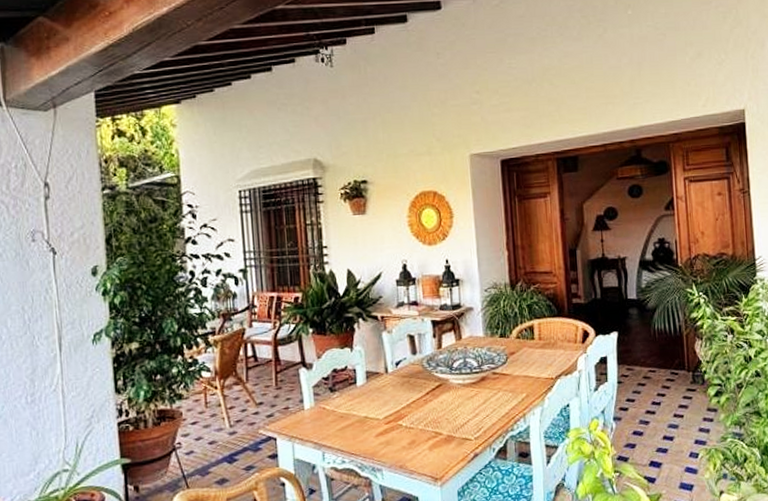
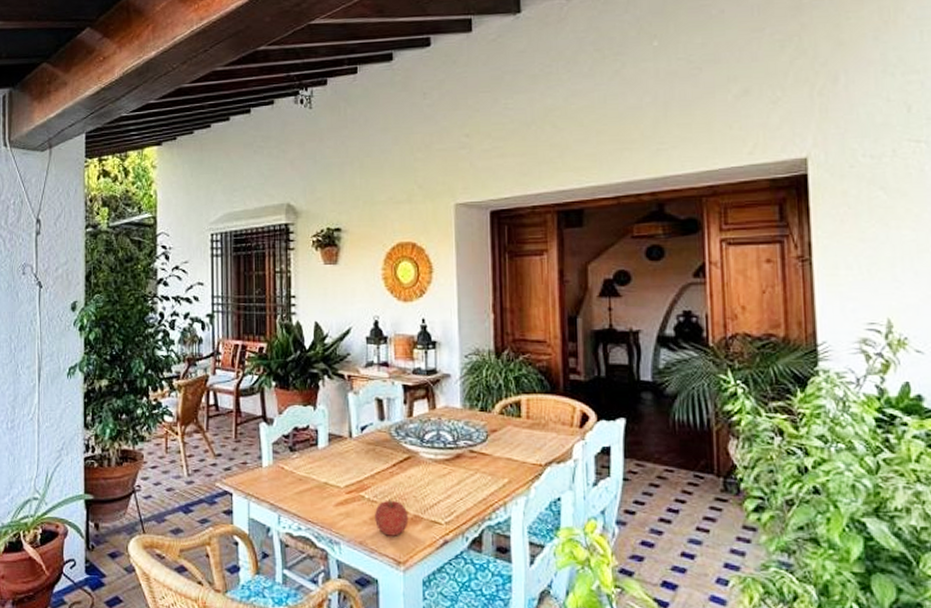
fruit: none [412,423,443,457] -> present [375,498,409,536]

